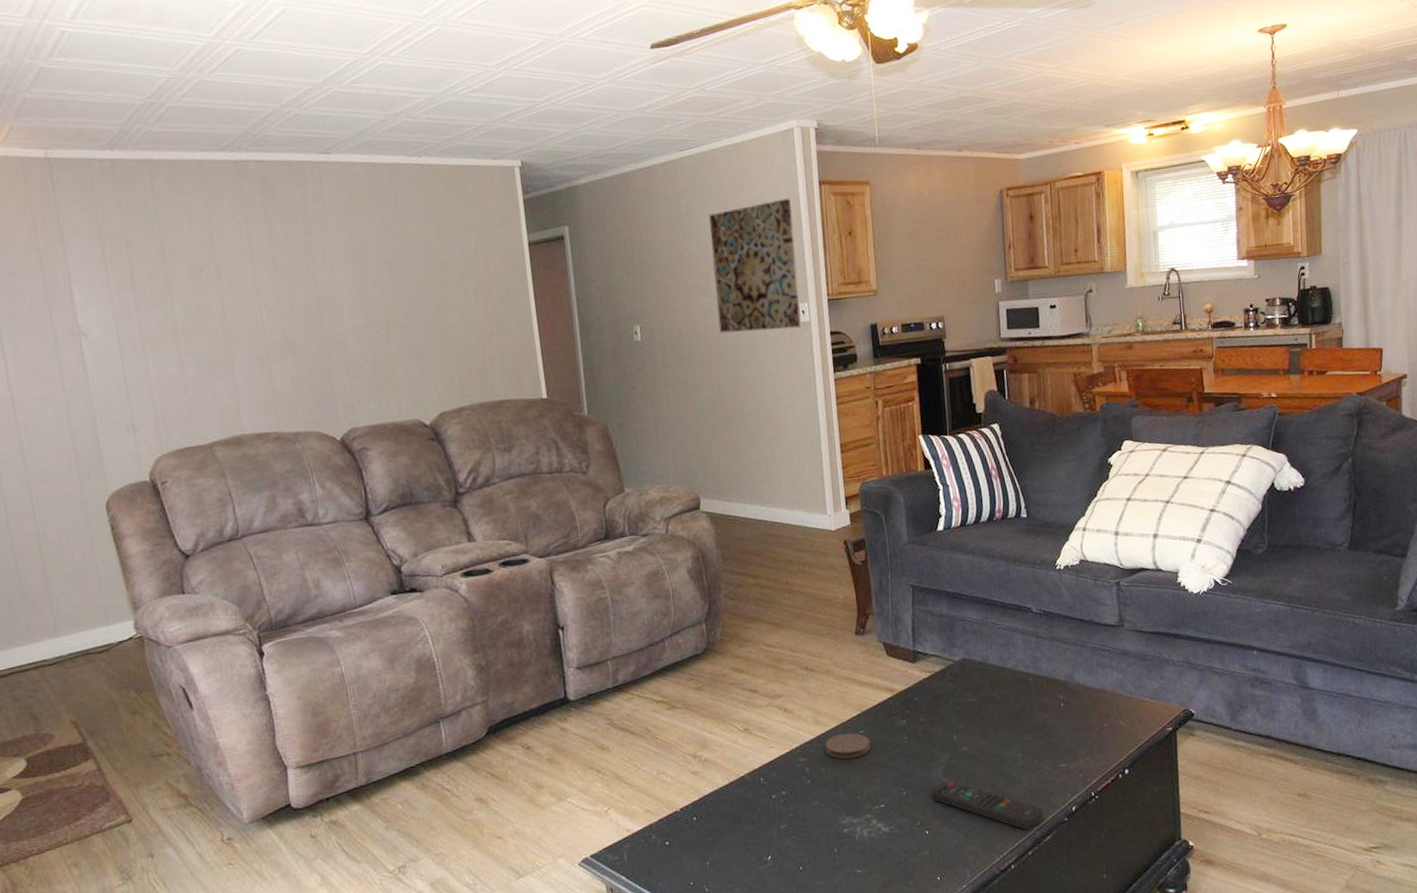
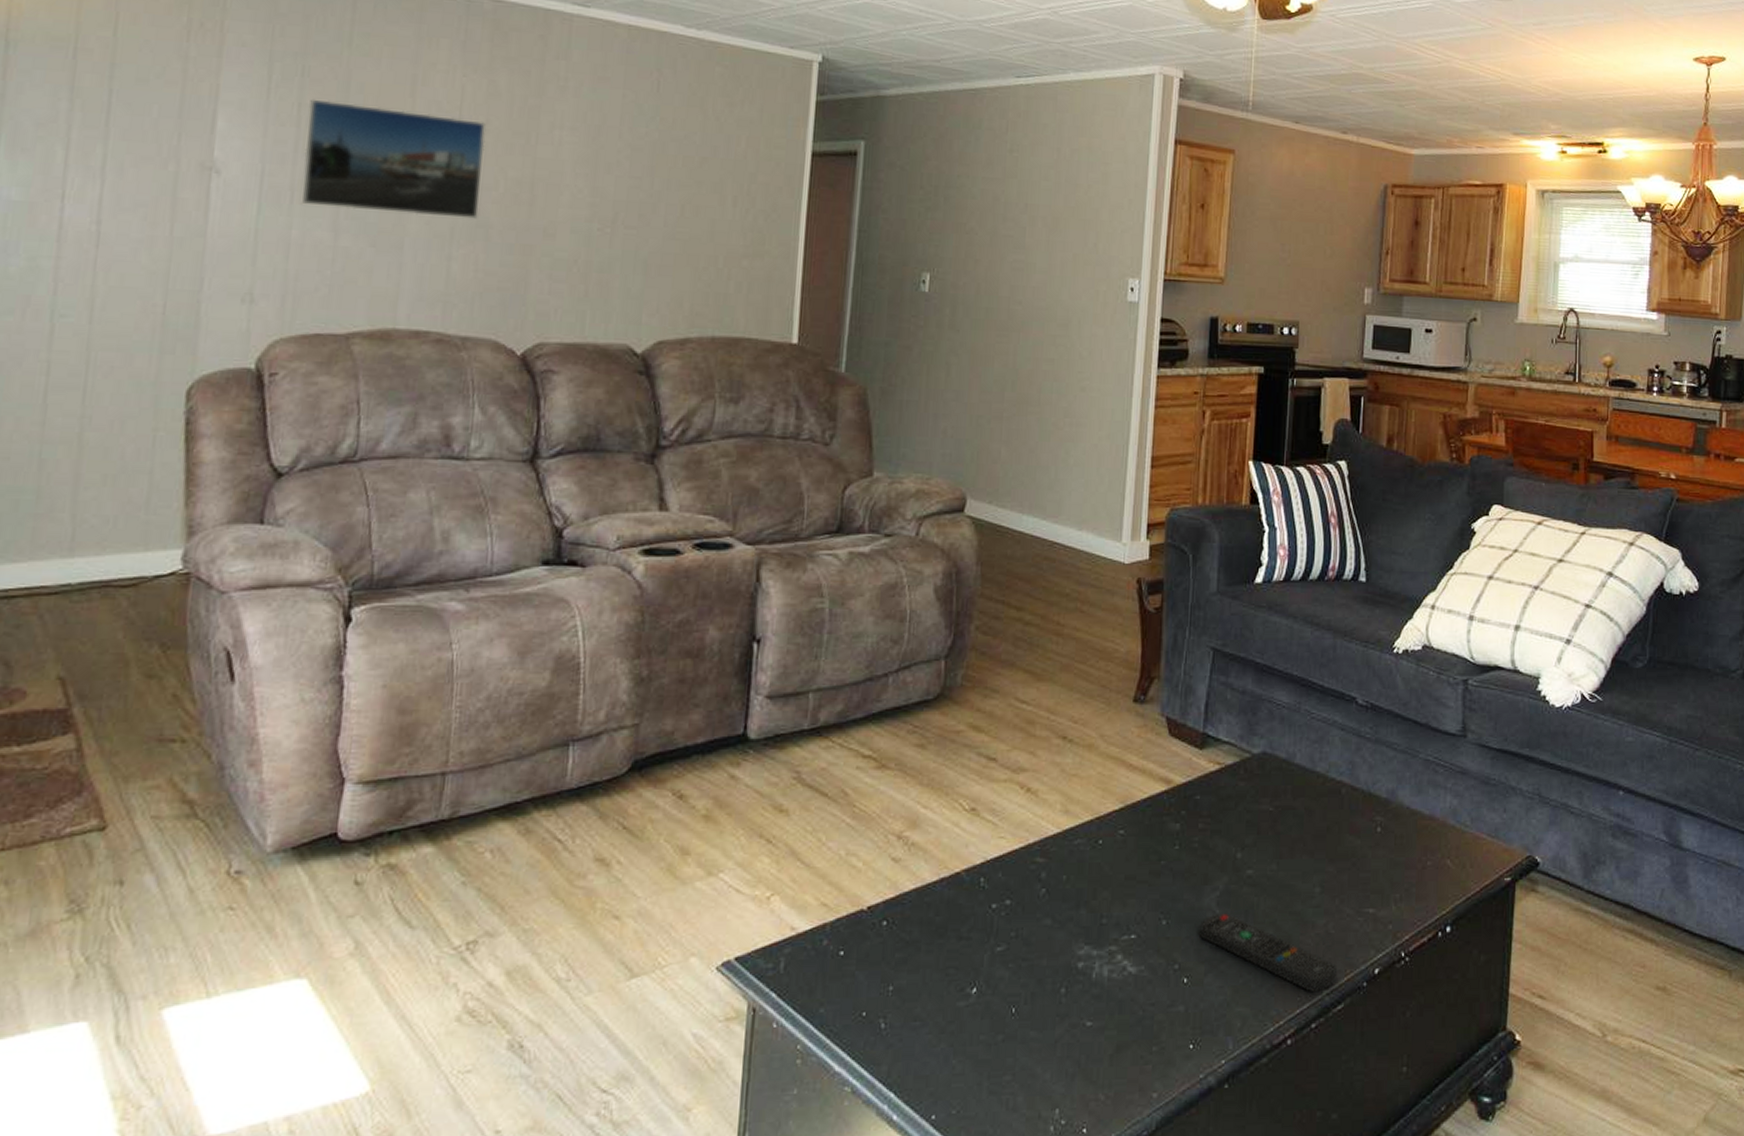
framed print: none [138,262,284,349] -> present [302,99,485,219]
wall art: present [709,198,801,333] -> none [1027,153,1138,309]
coaster: present [825,733,871,759] -> none [1071,831,1131,867]

